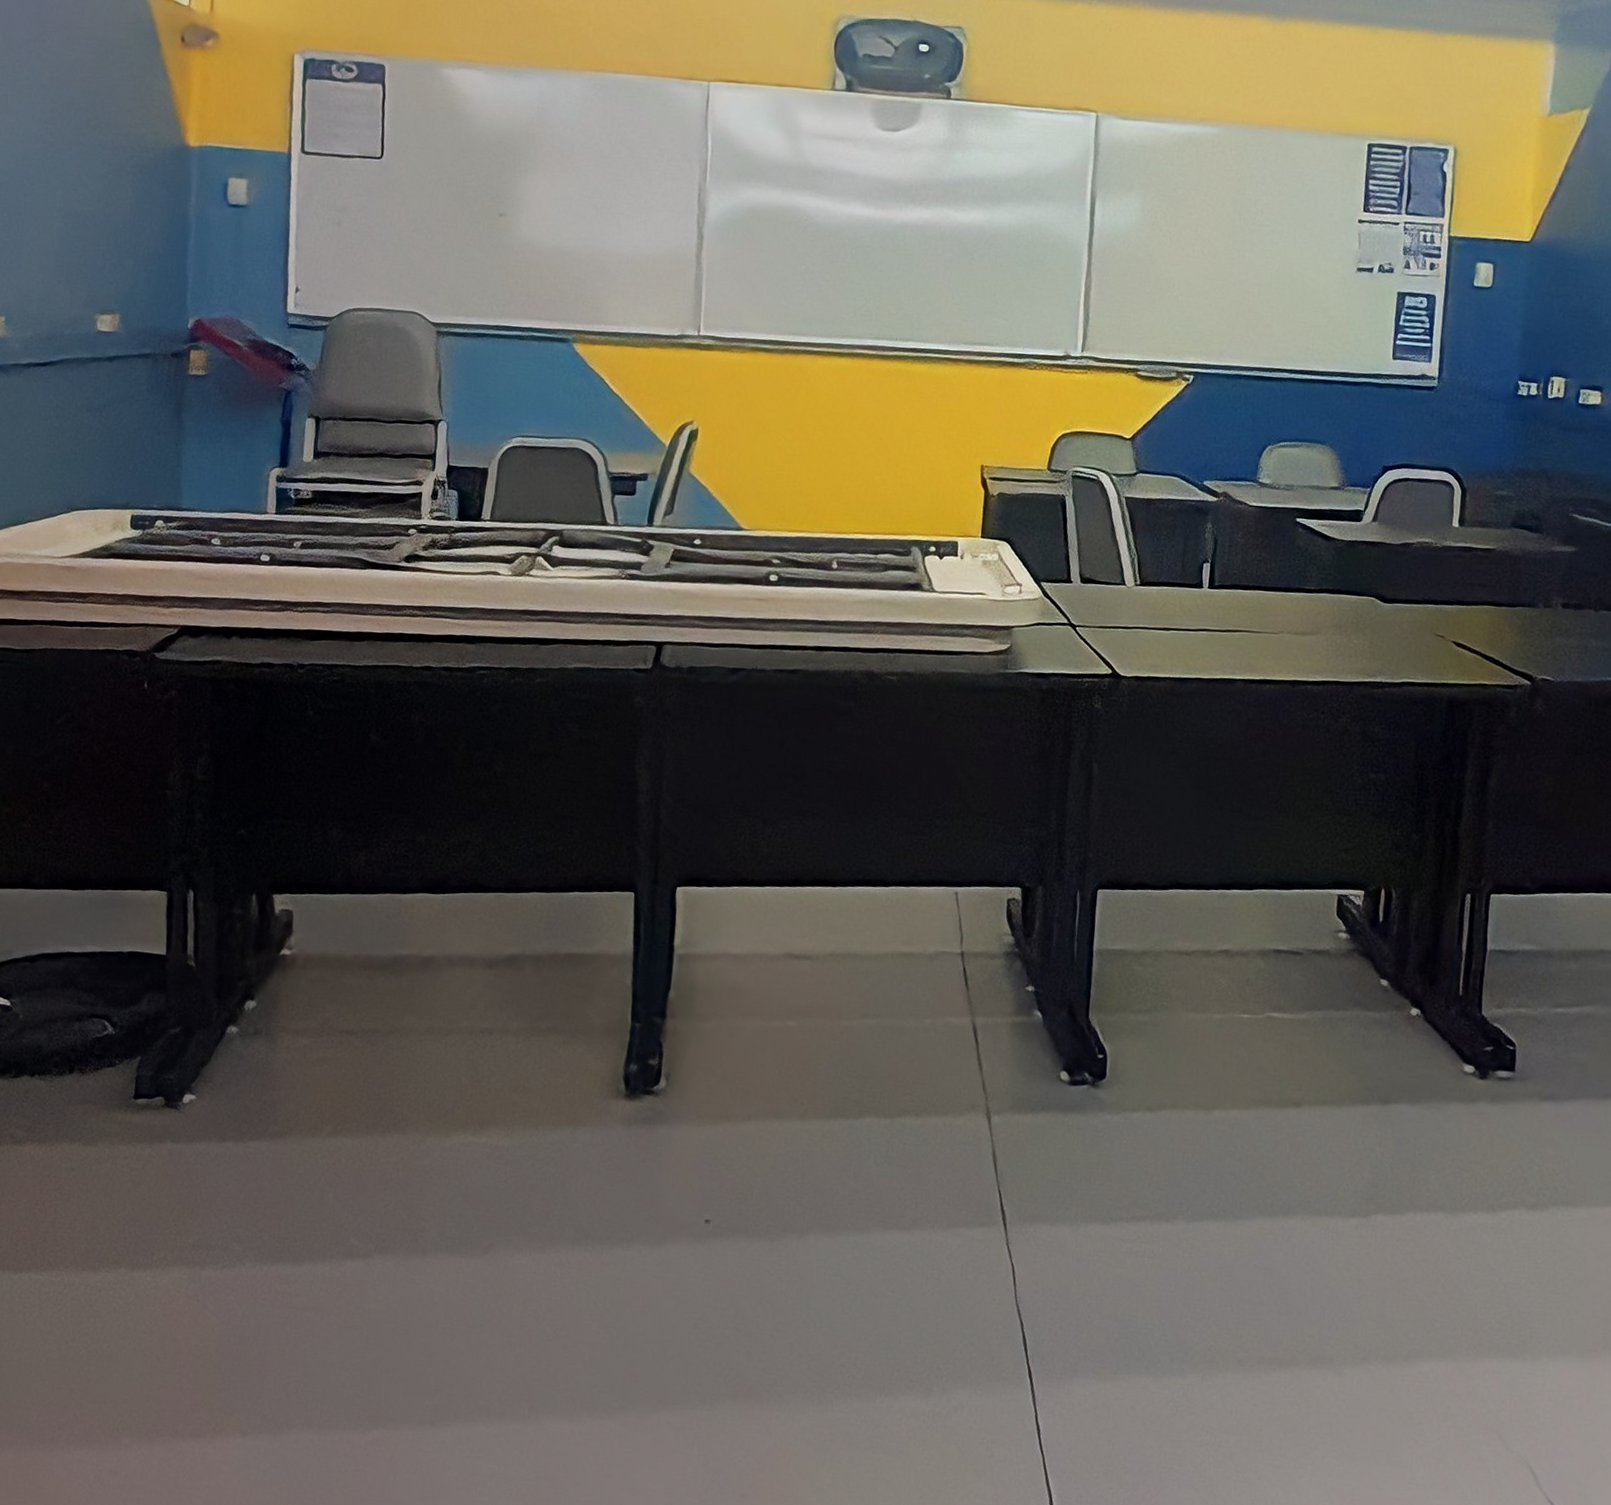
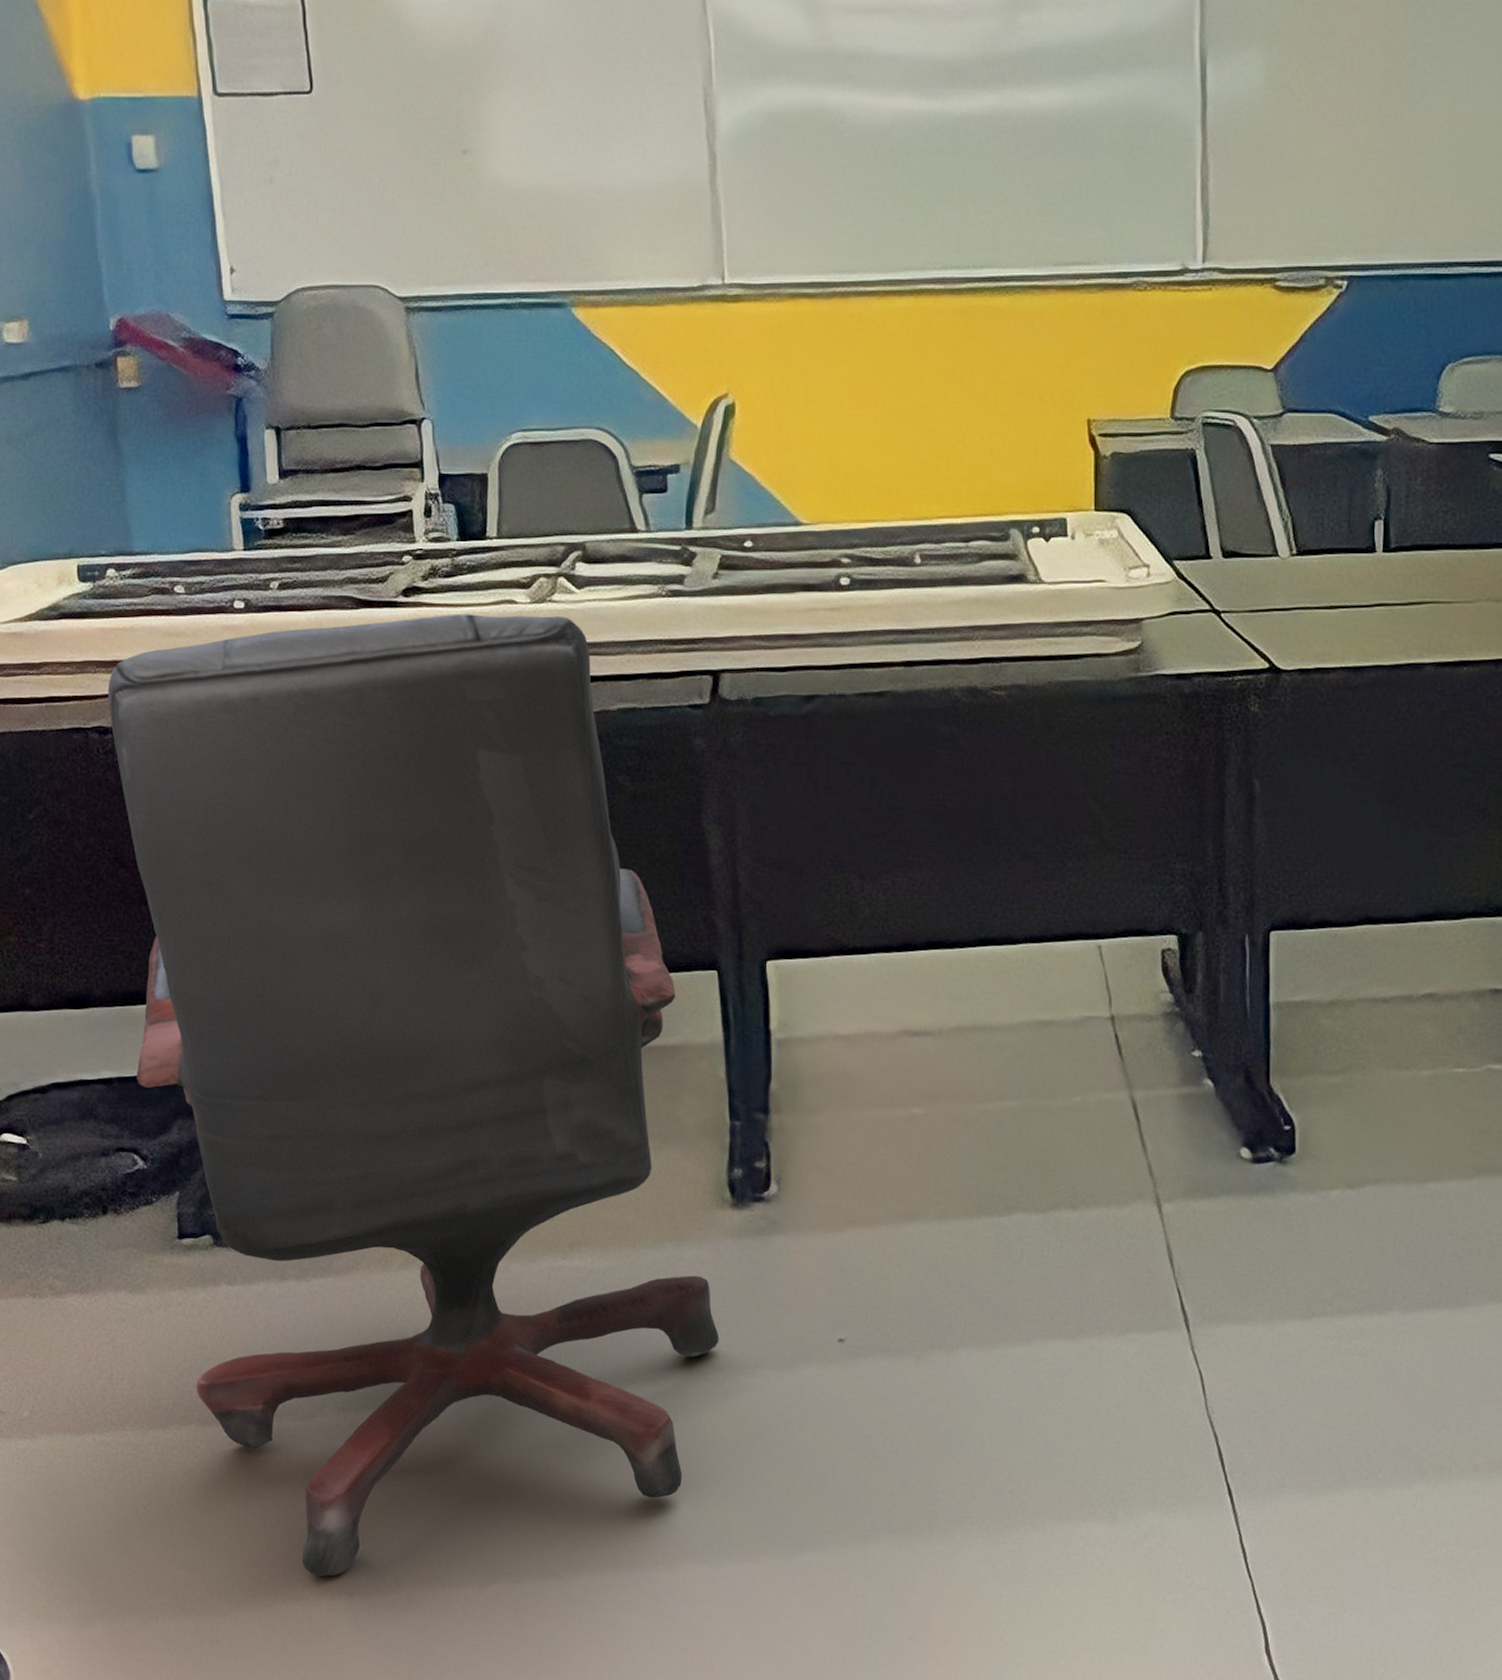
office chair: none [117,579,602,1416] -> present [107,614,719,1577]

